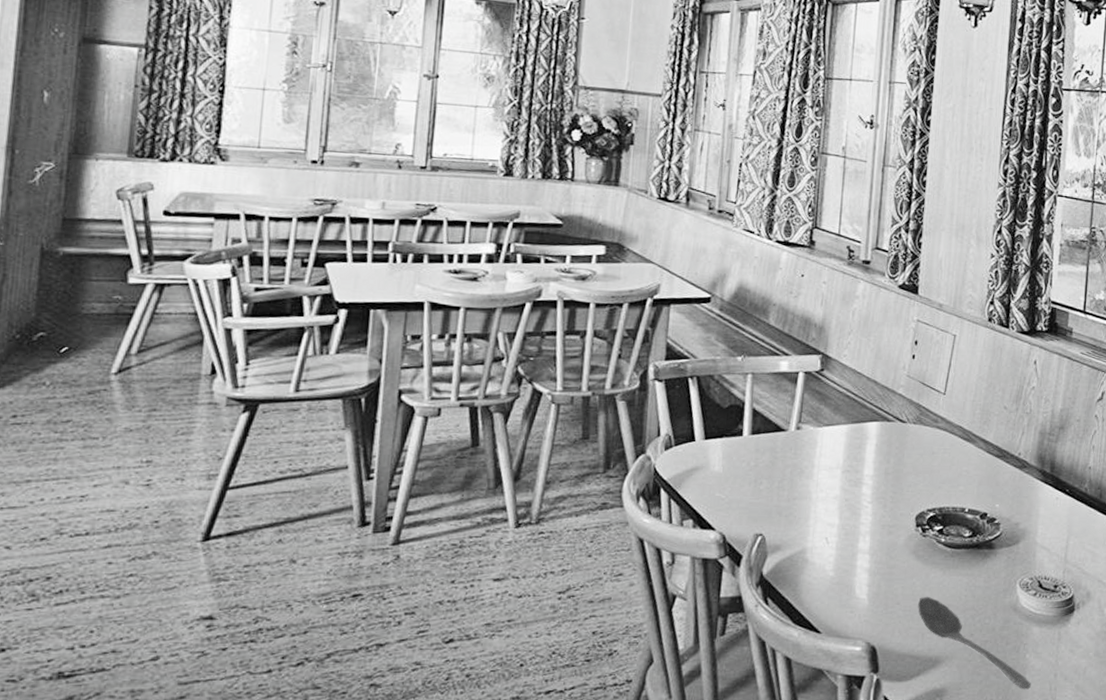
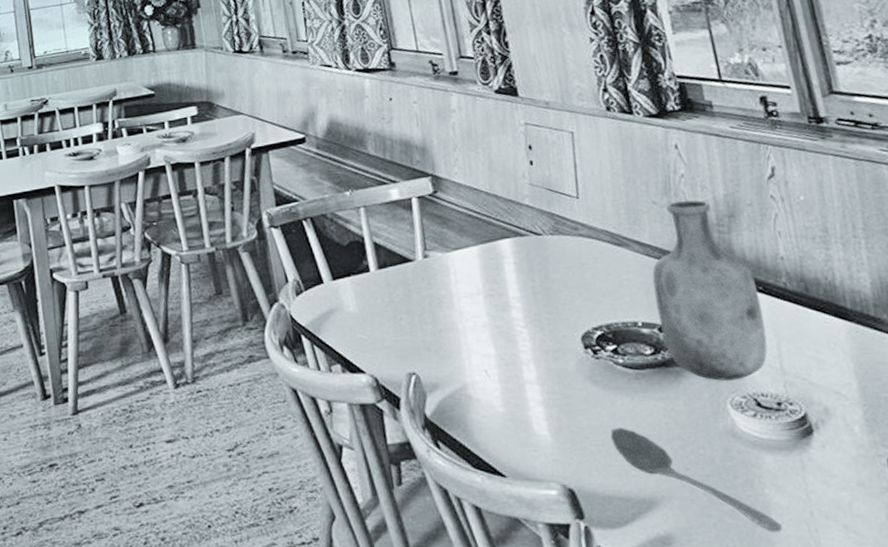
vase: none [982,409,1065,564] -> present [652,200,768,381]

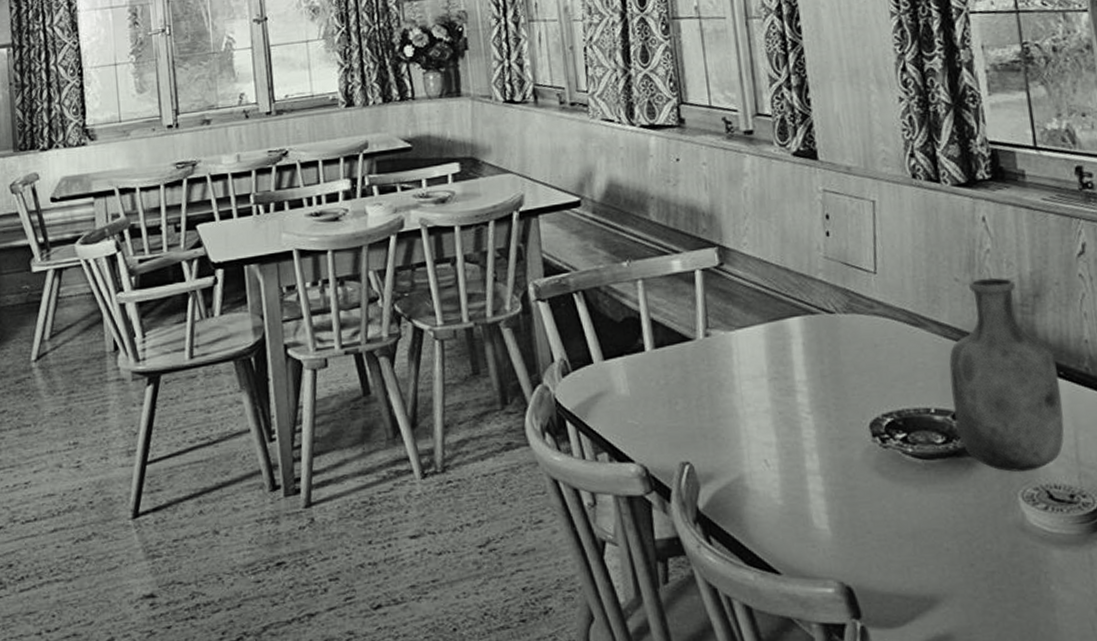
stirrer: present [610,427,782,533] -> none [894,520,1066,631]

